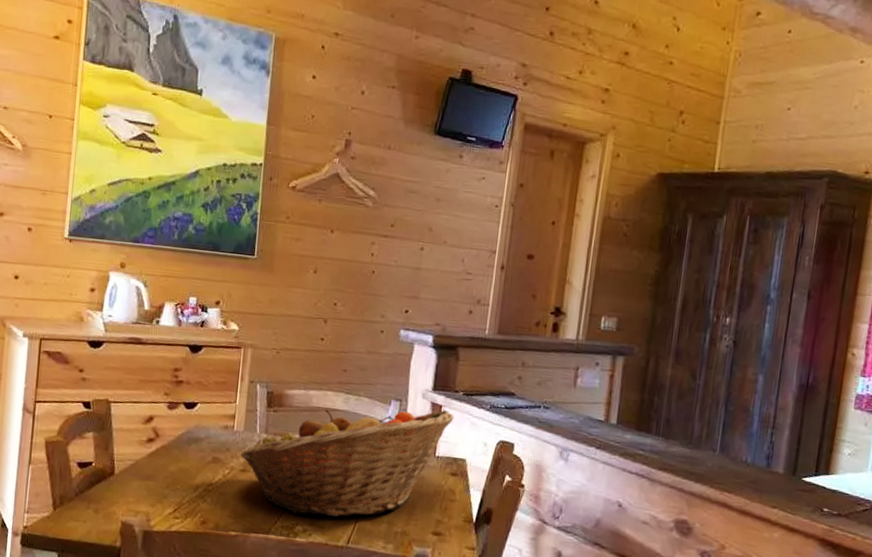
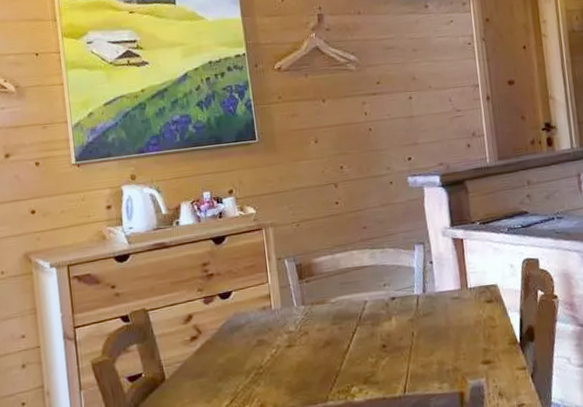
fruit basket: present [241,409,454,517] -> none [284,242,477,376]

